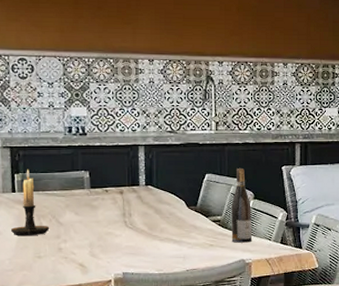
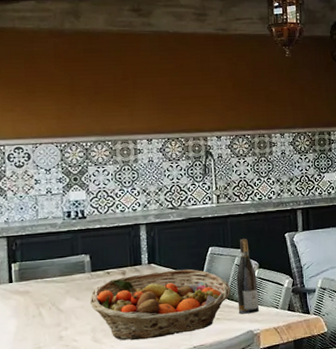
candle holder: present [10,170,50,236] -> none [7,258,50,328]
fruit basket: none [88,193,226,259] -> present [89,269,231,341]

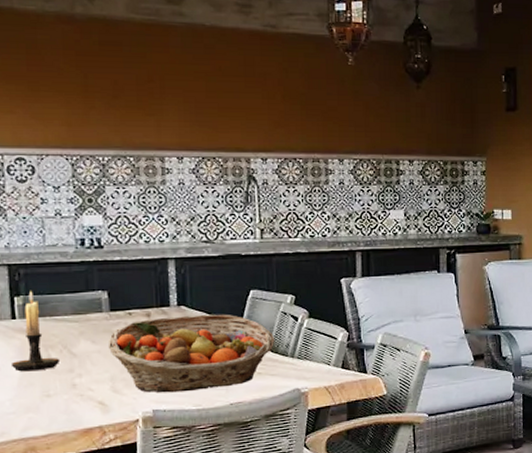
candle holder: none [7,258,50,328] -> present [10,291,61,372]
wine bottle: present [236,239,260,314] -> none [282,283,308,370]

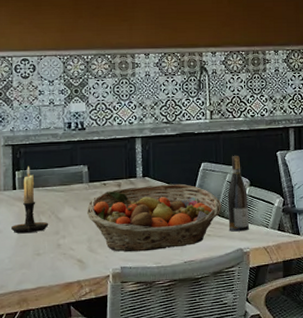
wine bottle: none [282,283,308,370] -> present [227,156,250,232]

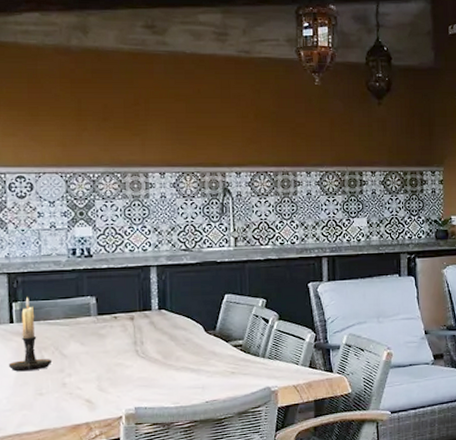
fruit basket: present [86,184,222,253] -> none [95,317,248,392]
wine bottle: present [227,156,250,232] -> none [254,287,278,369]

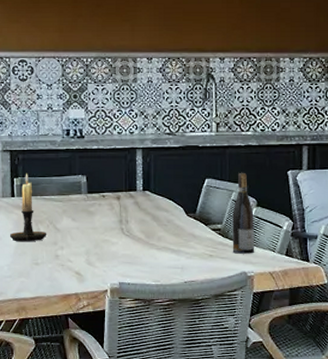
wine bottle: none [254,287,278,369] -> present [232,173,255,254]

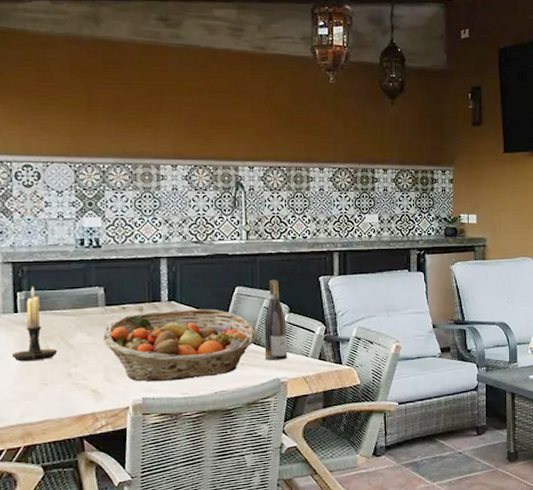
fruit basket: none [85,199,226,268] -> present [102,309,258,382]

